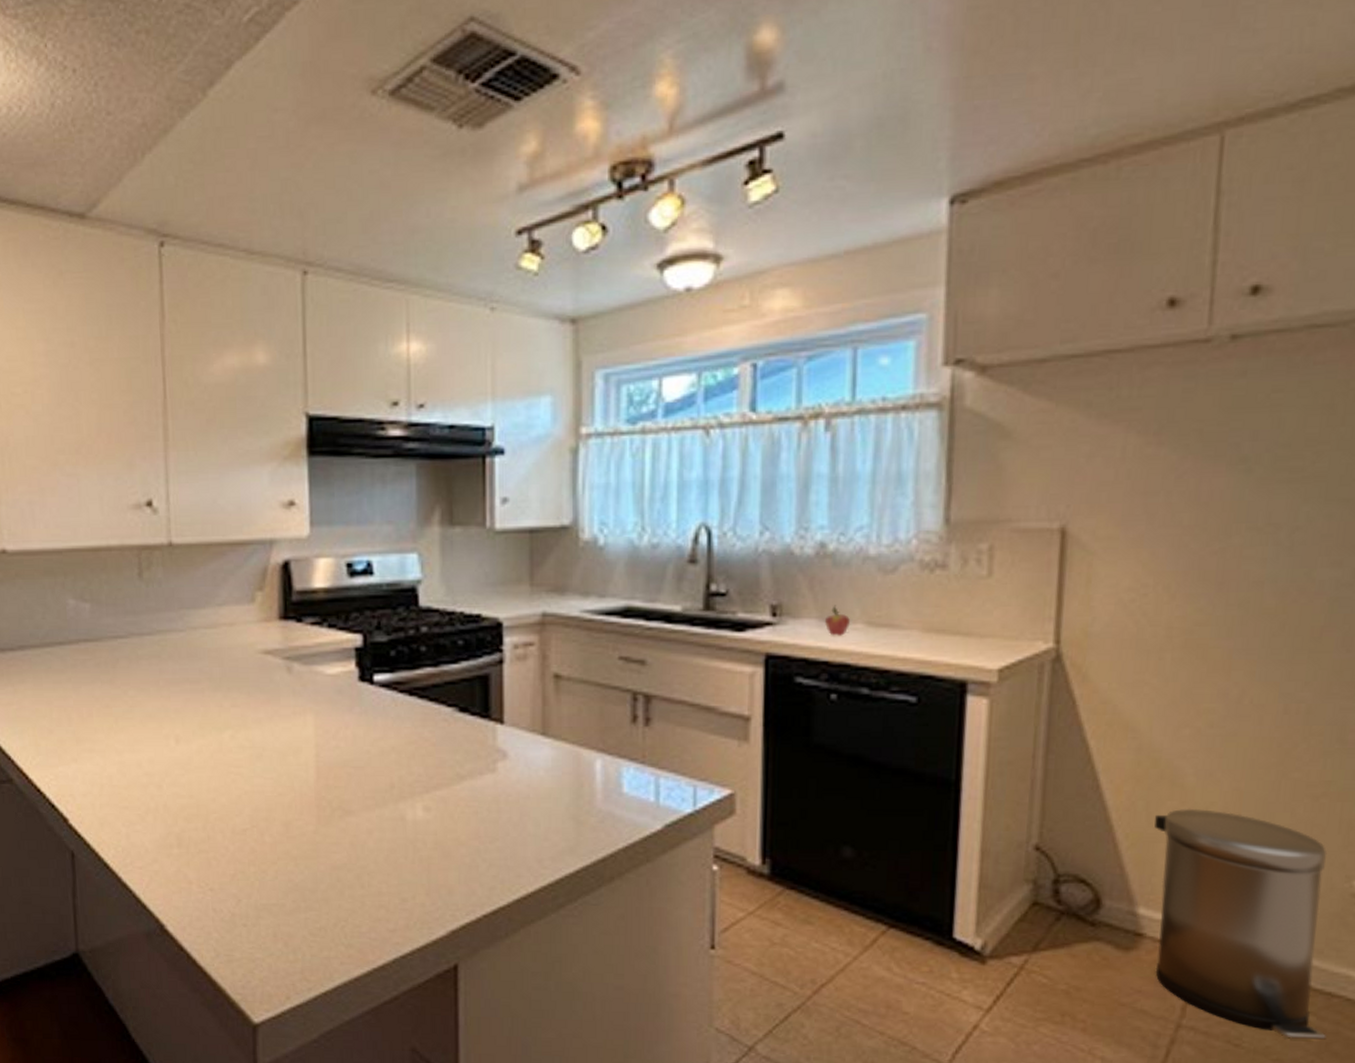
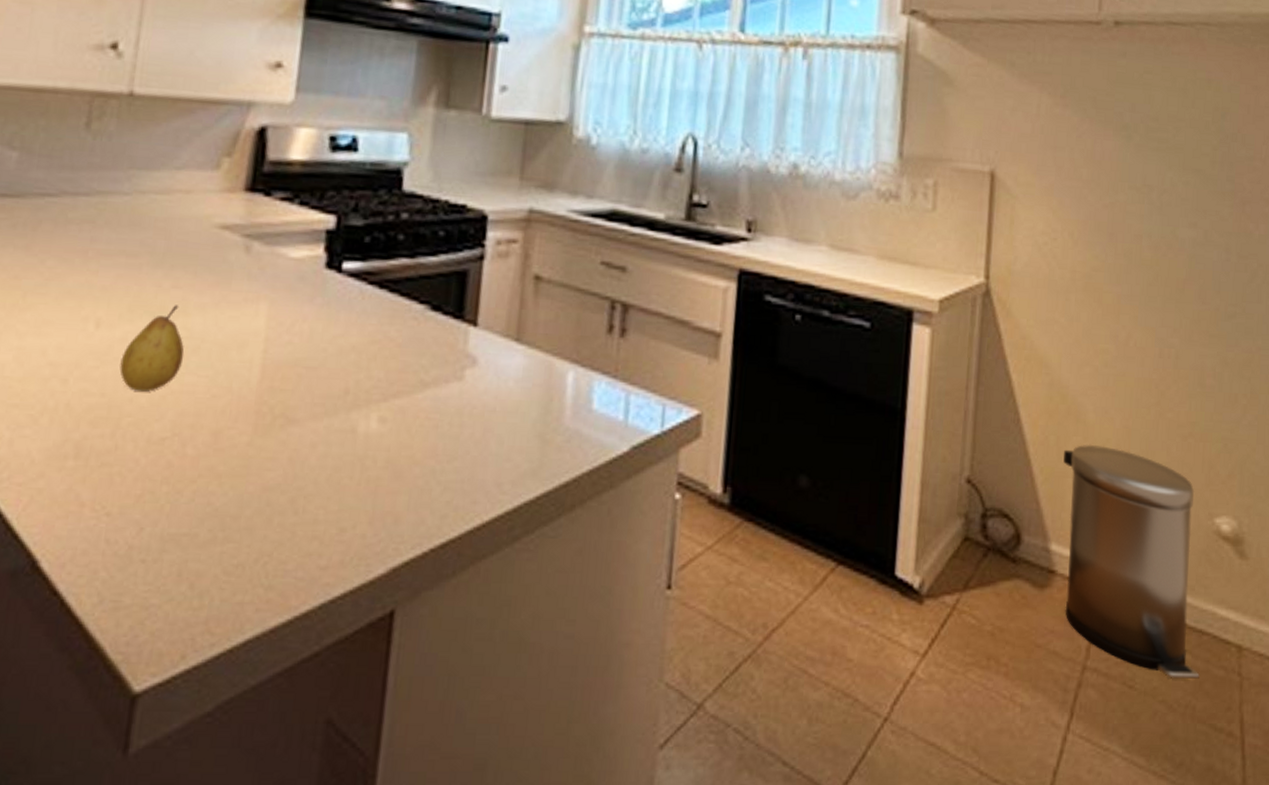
fruit: none [200,721,251,793] -> present [119,305,185,392]
fruit: present [824,605,851,636] -> none [793,225,817,257]

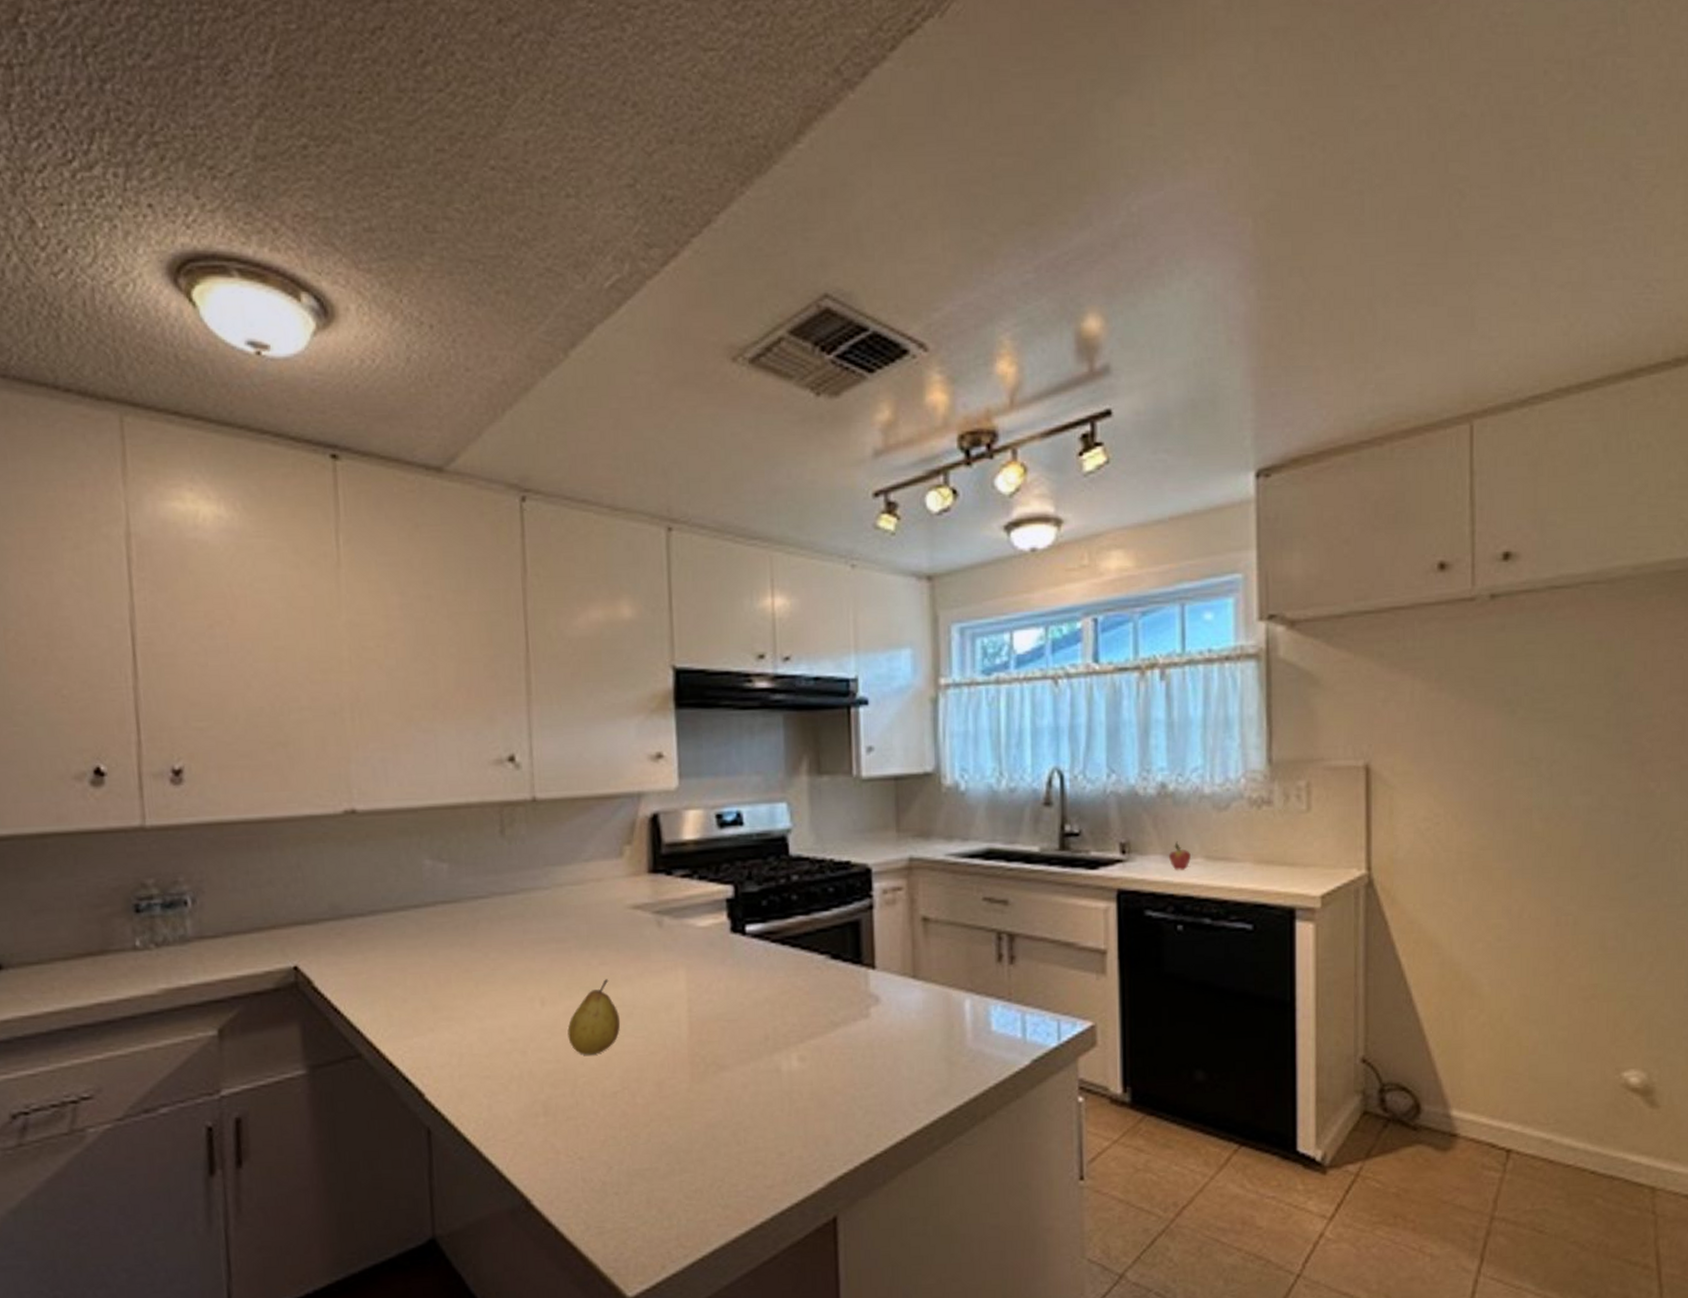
fruit: none [793,225,817,257] -> present [1168,841,1192,870]
pedal bin: present [1063,444,1200,680] -> none [1459,1015,1612,1222]

